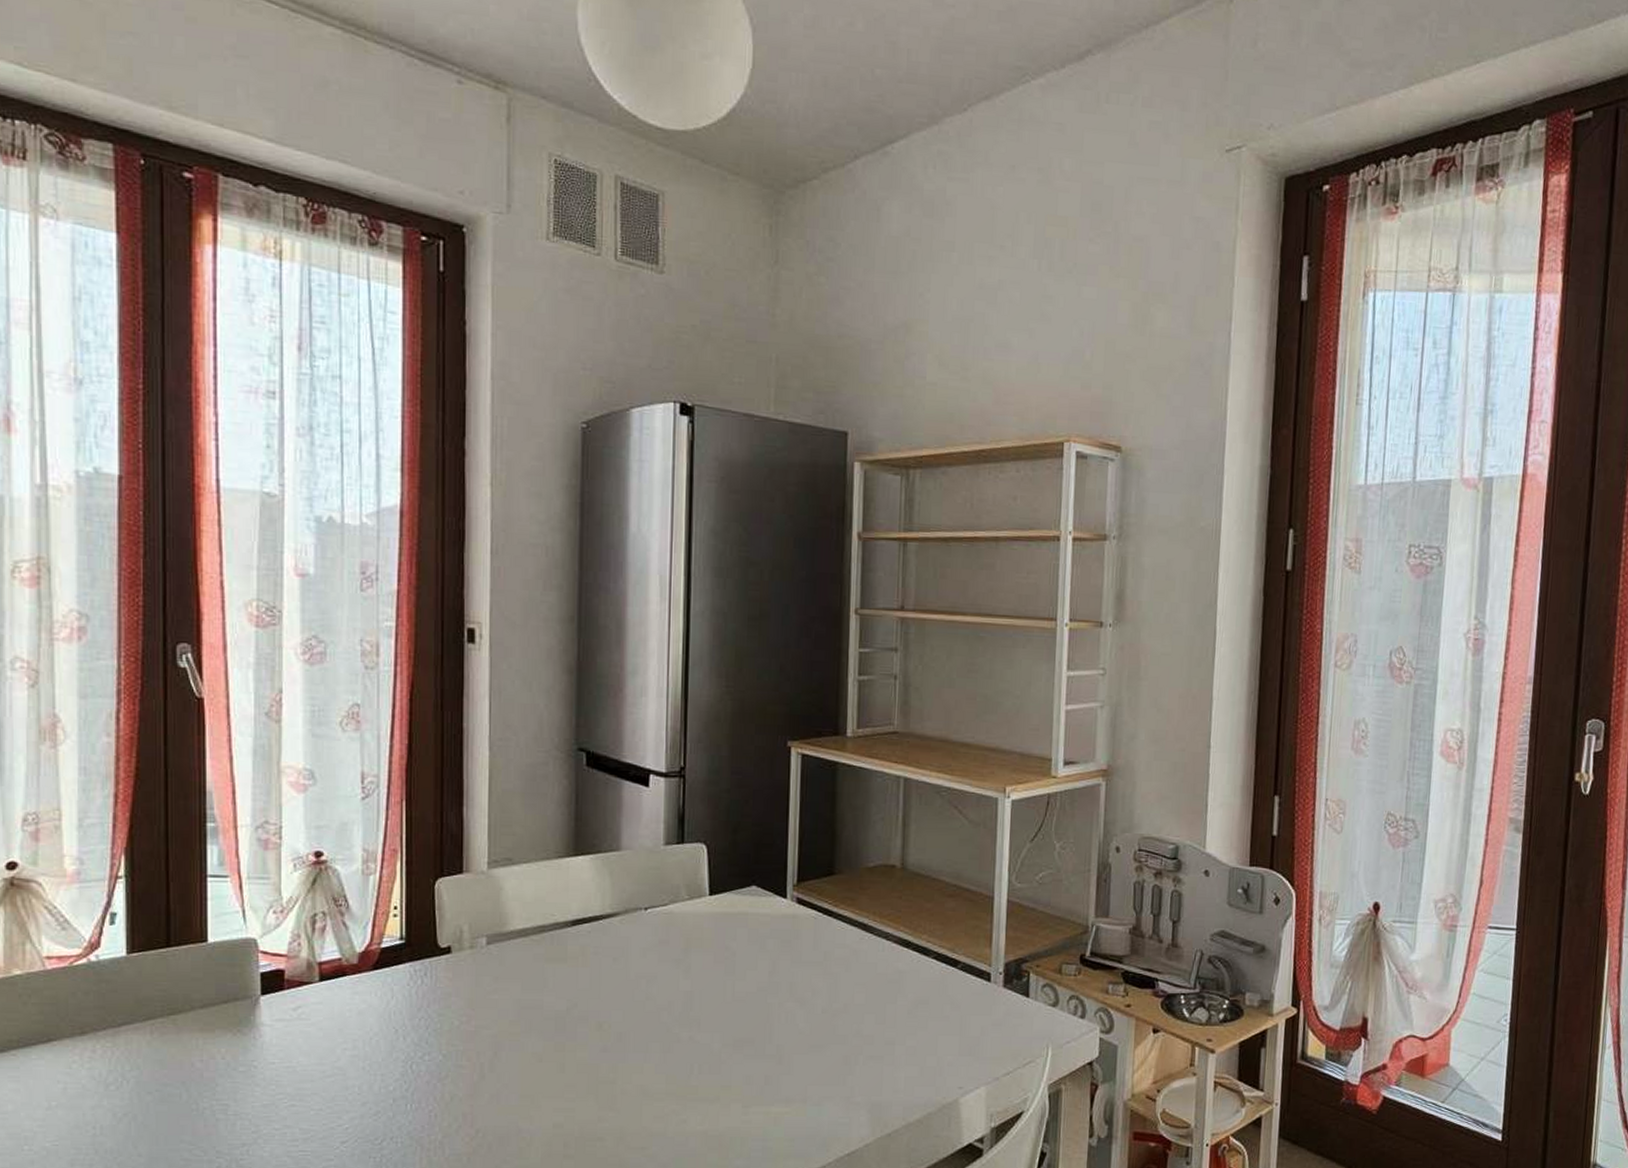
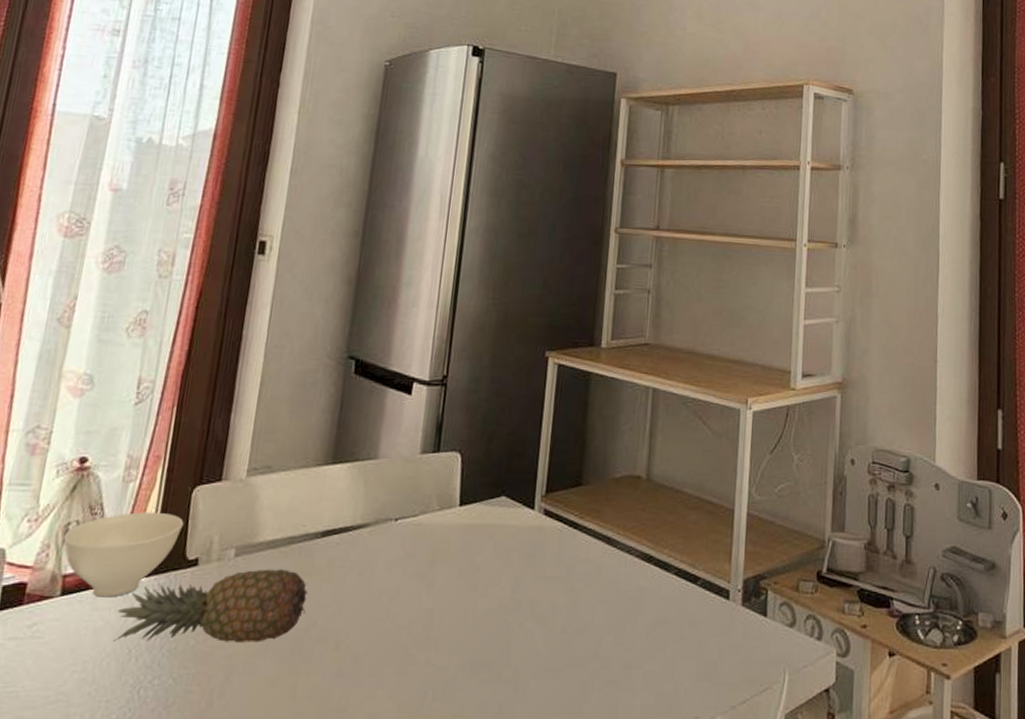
bowl: none [313,903,431,983] -> present [63,512,184,598]
fruit: none [377,956,565,1023] -> present [113,569,308,643]

